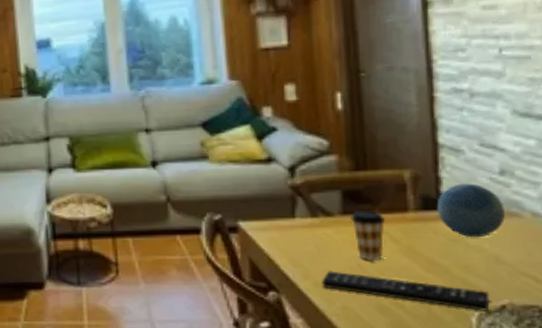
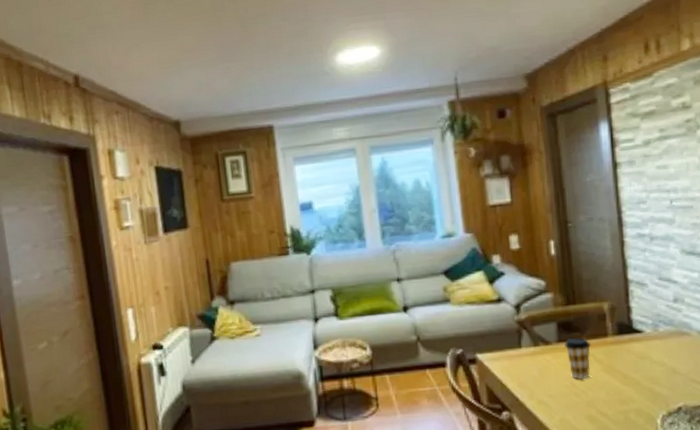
remote control: present [322,271,490,311] -> none [544,390,670,414]
decorative ball: present [436,183,505,238] -> none [628,310,679,355]

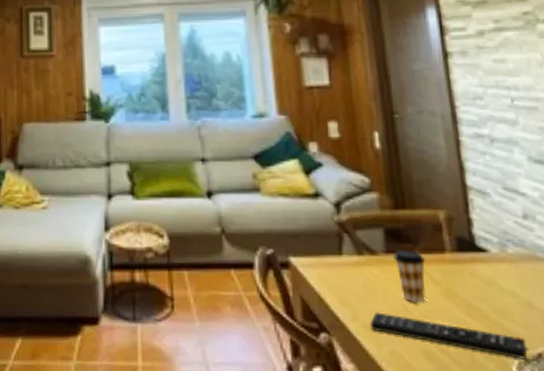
remote control: none [544,390,670,414] -> present [370,312,527,359]

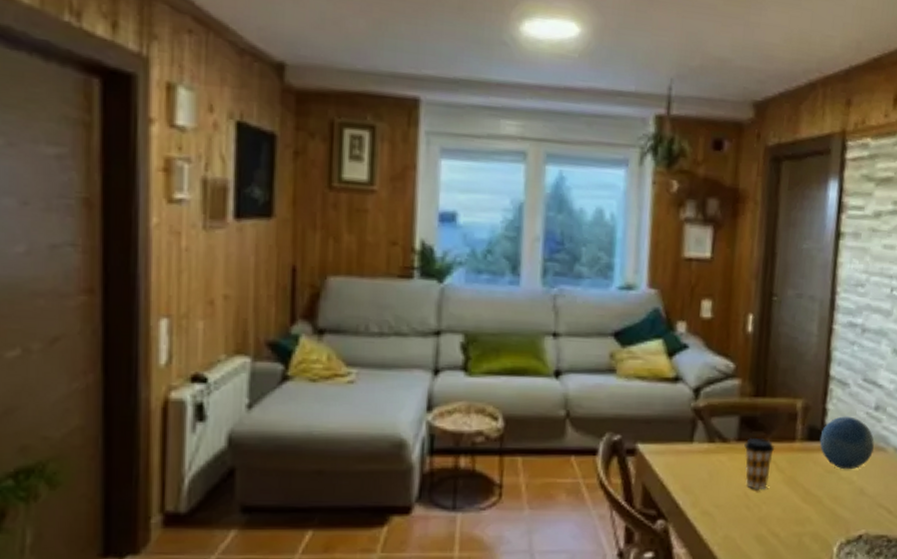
remote control: present [370,312,527,359] -> none [708,499,851,541]
decorative ball: none [470,226,532,282] -> present [819,416,874,470]

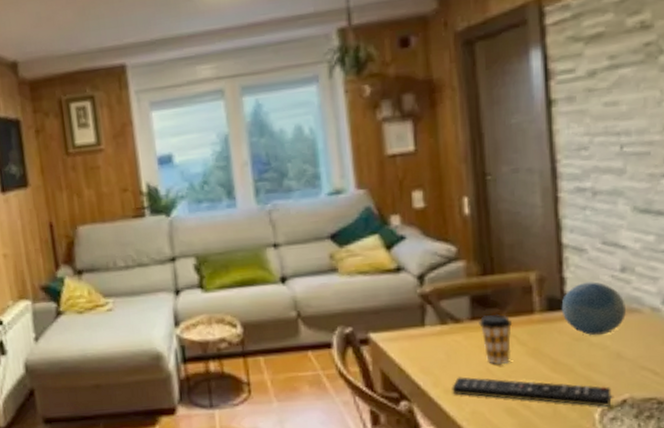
remote control: none [708,499,851,541] -> present [452,377,612,407]

